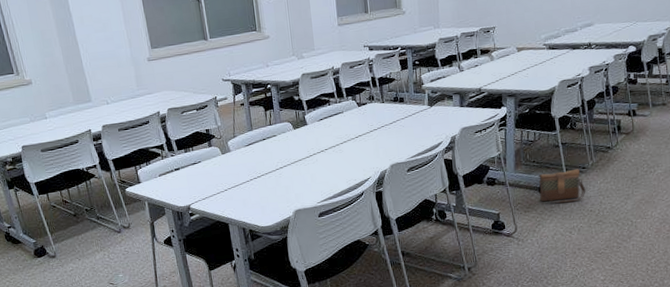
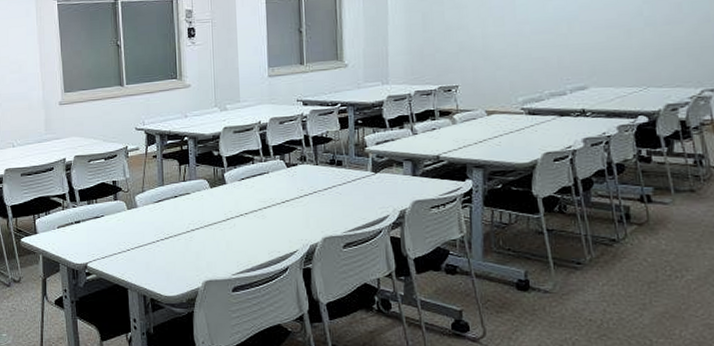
shoulder bag: present [539,168,586,204] -> none [516,263,583,306]

